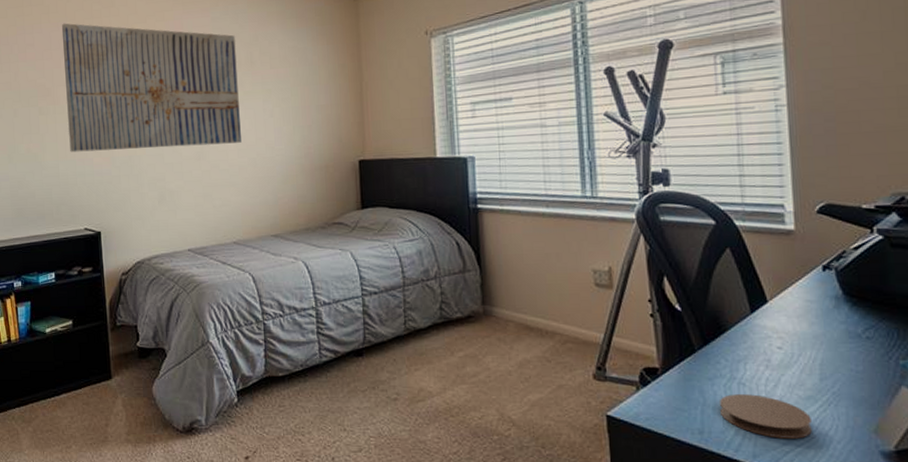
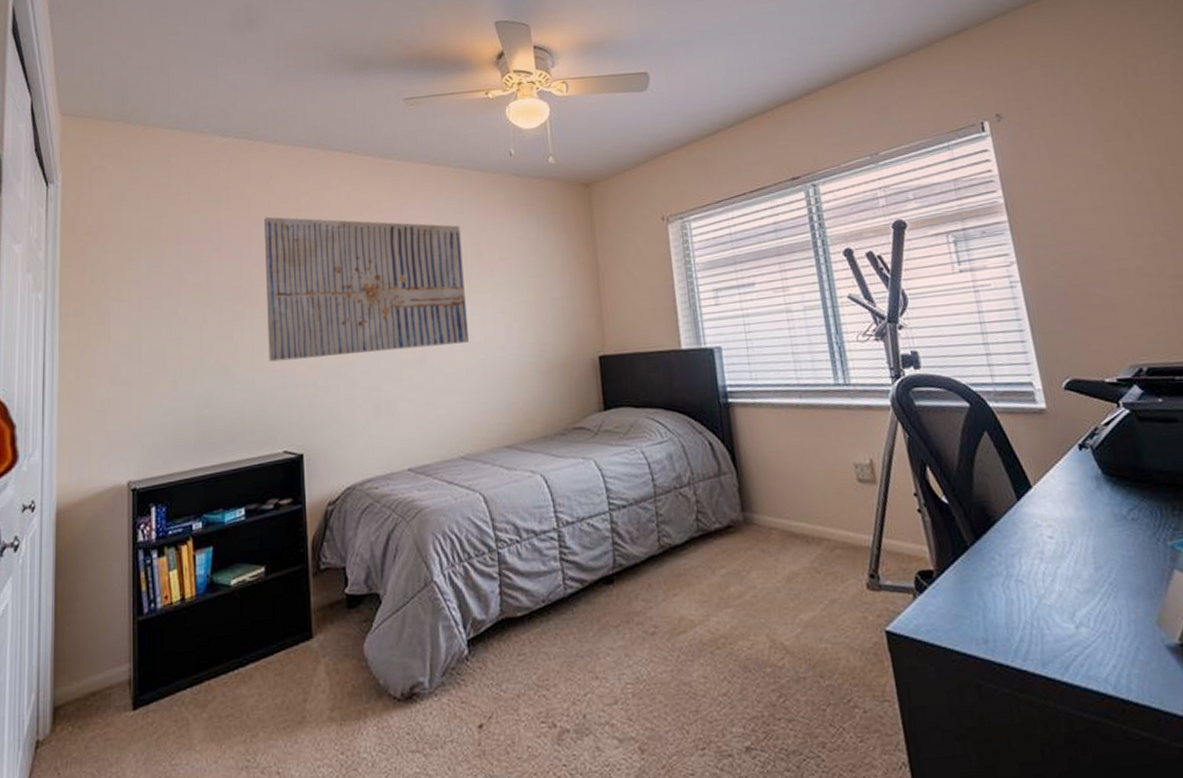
coaster: present [720,394,812,439] -> none [1000,592,1097,641]

